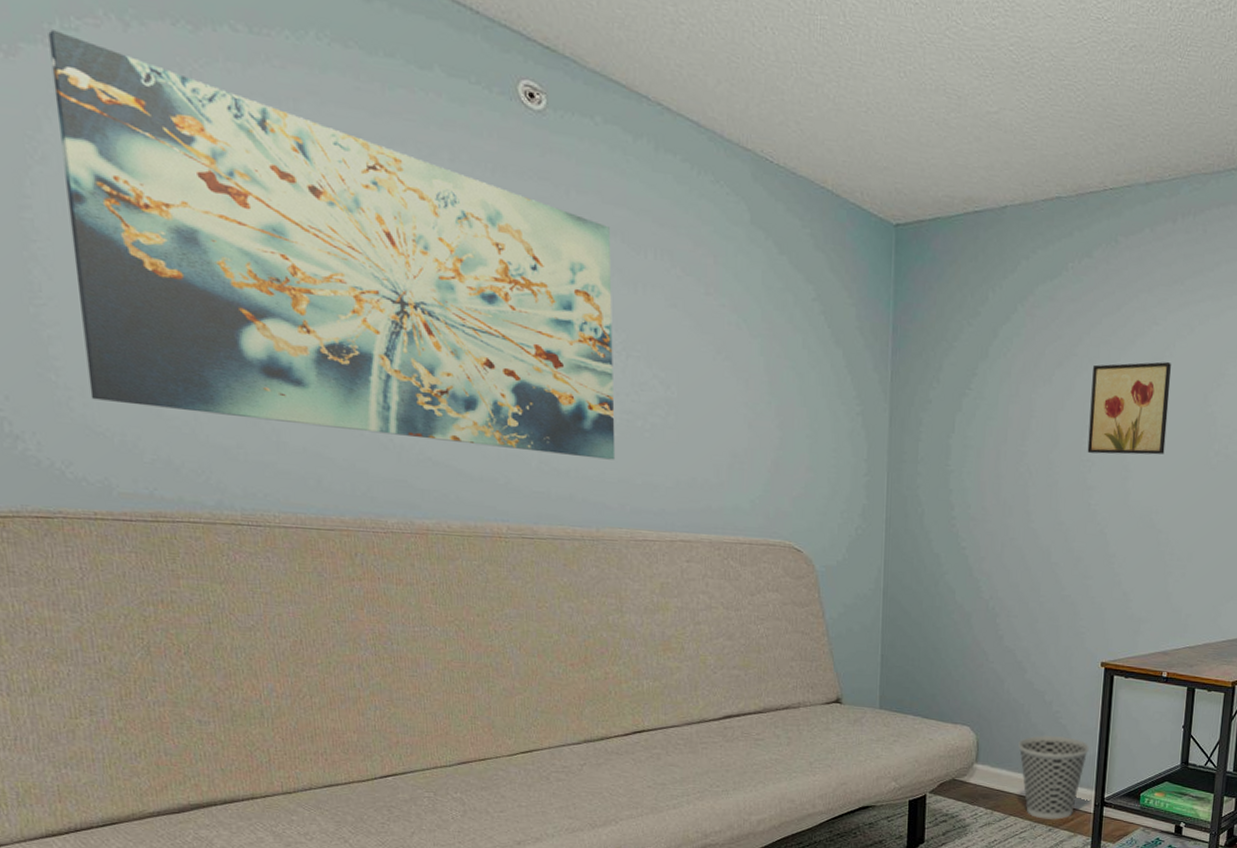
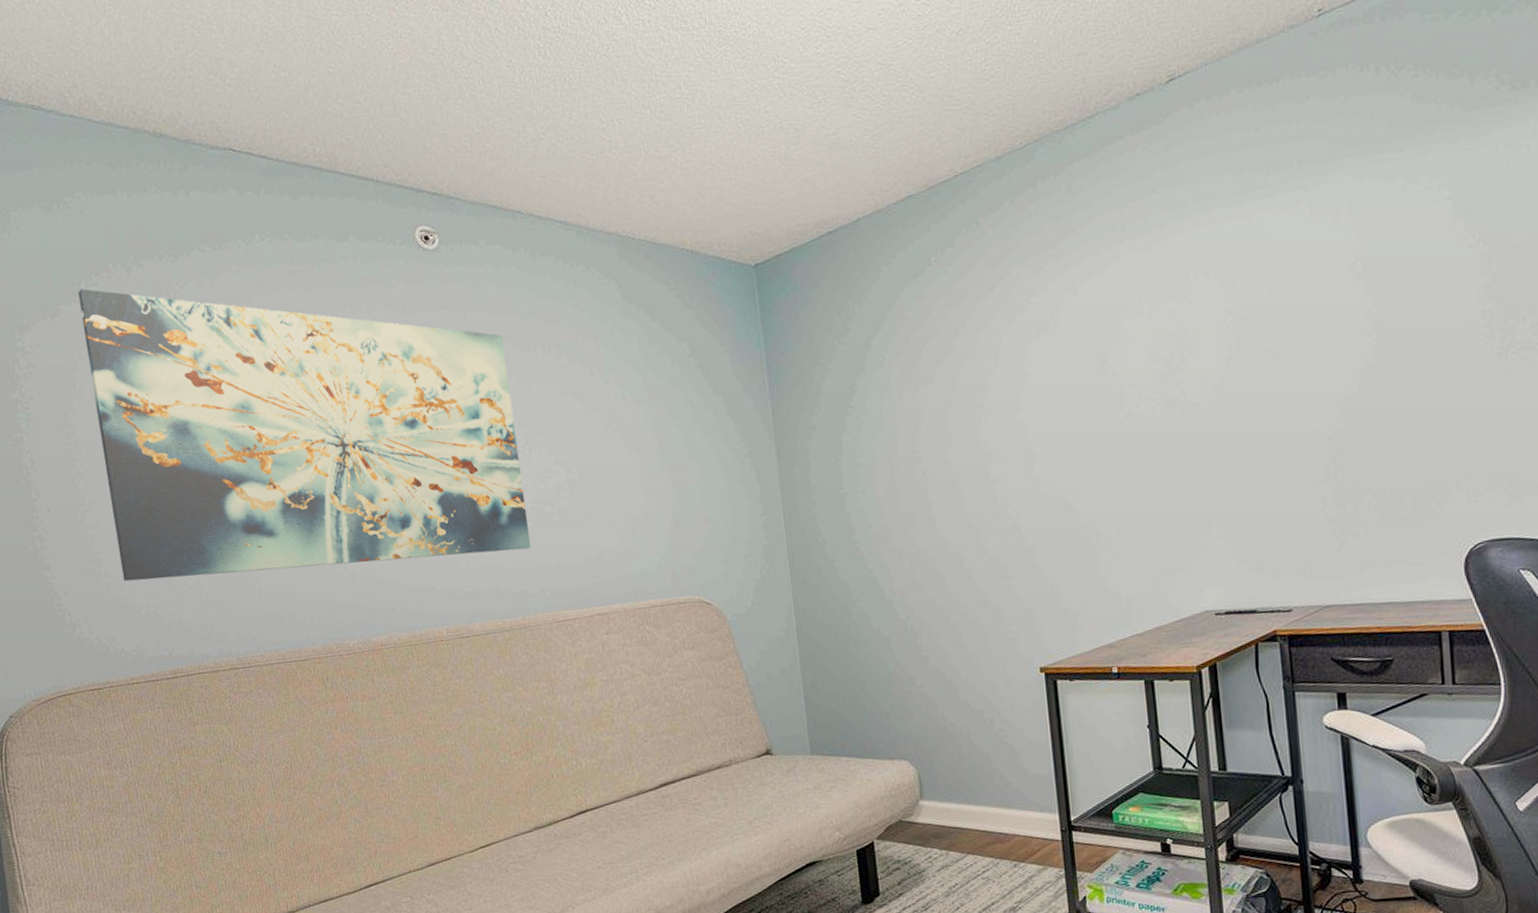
wastebasket: present [1018,735,1089,820] -> none [964,757,1044,854]
wall art: present [1087,362,1171,455] -> none [975,331,1069,445]

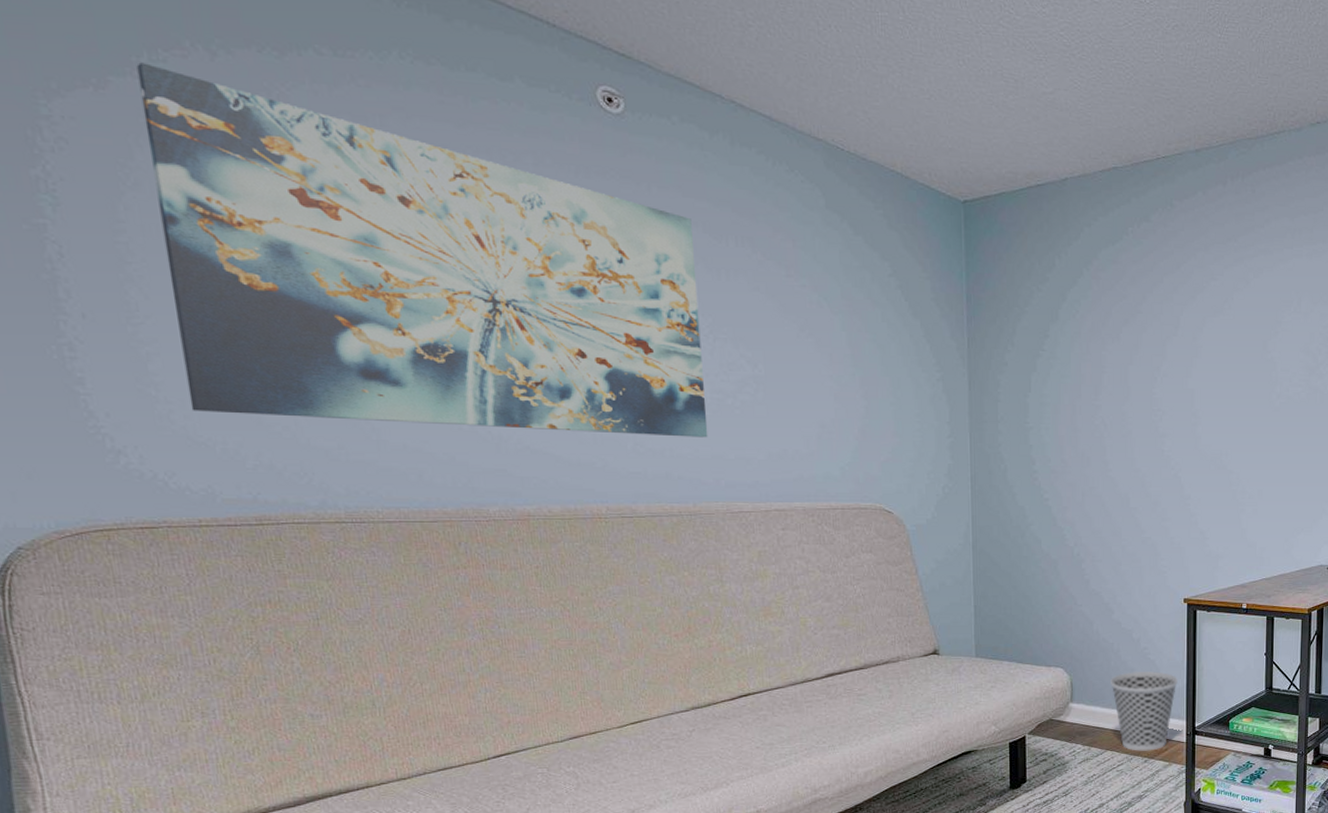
wastebasket: none [964,757,1044,854] -> present [1111,671,1178,751]

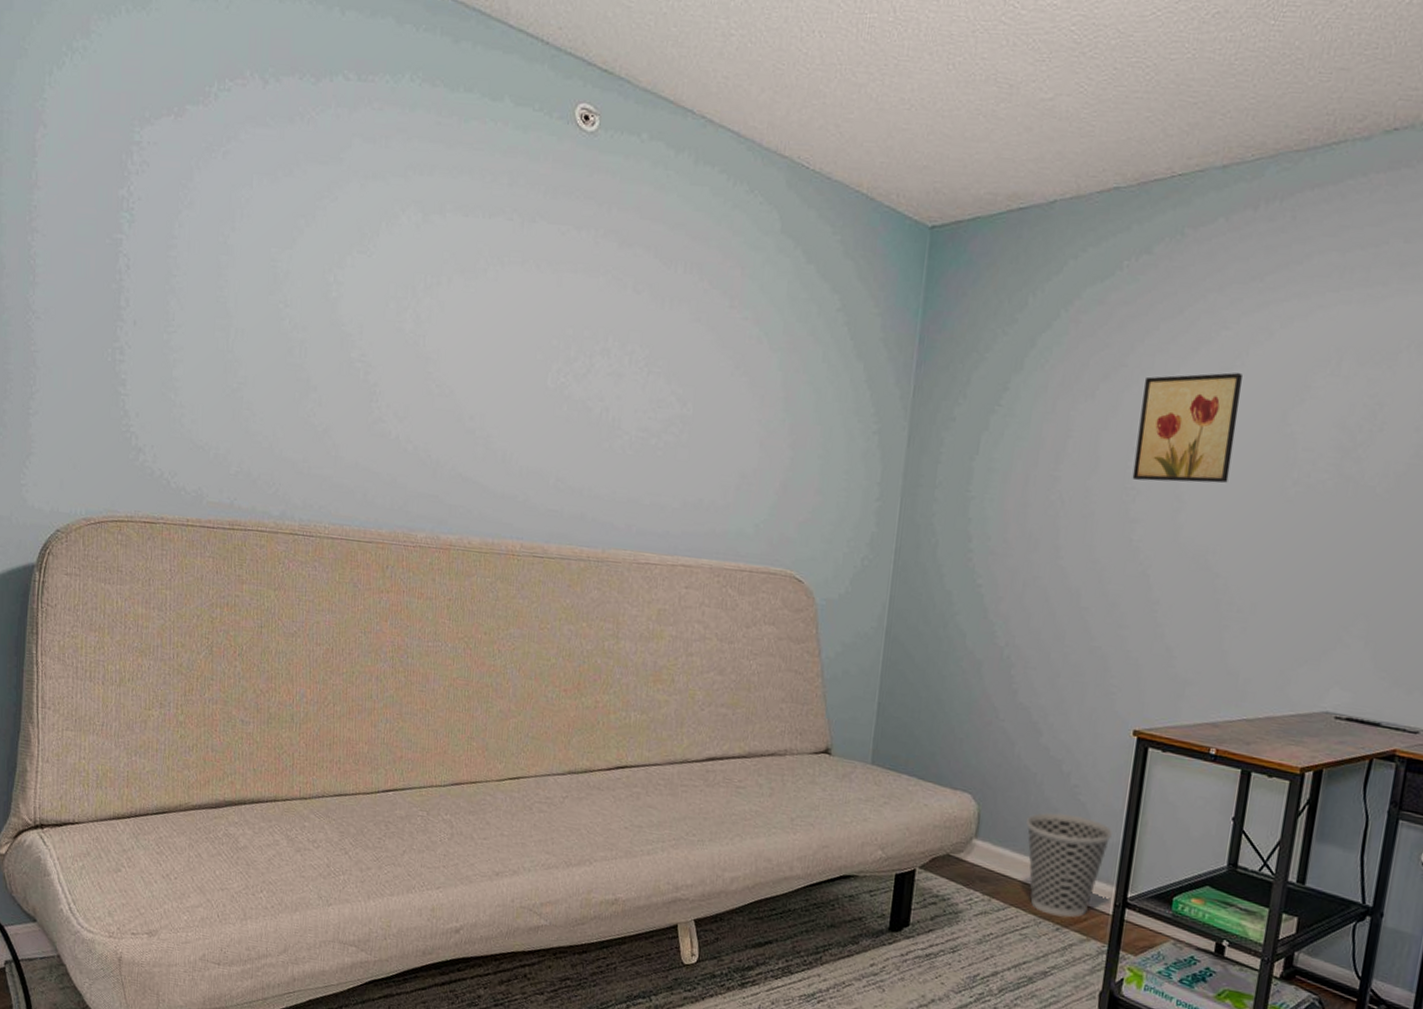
wall art: present [136,62,708,438] -> none [198,92,645,479]
wall art: none [1157,314,1231,403] -> present [1132,372,1242,484]

